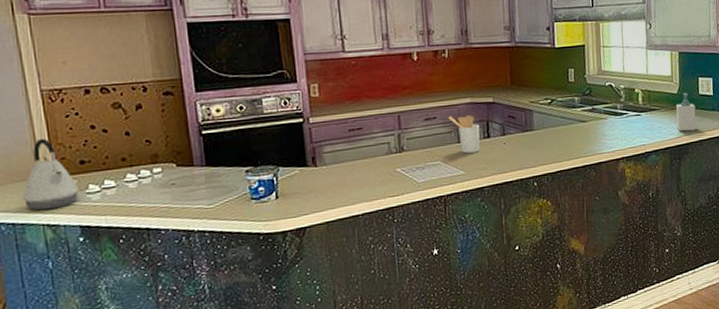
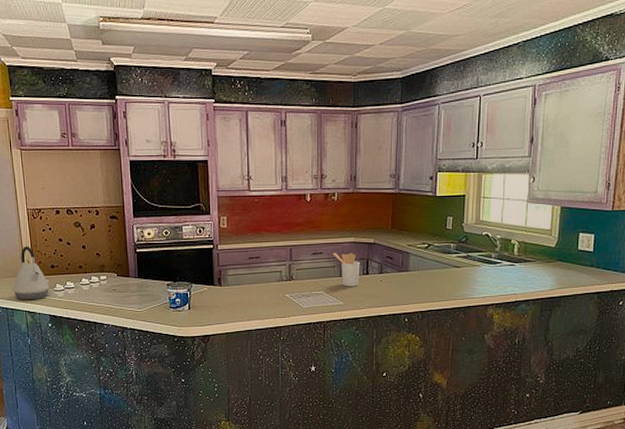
soap bottle: present [675,92,696,132] -> none [551,247,573,285]

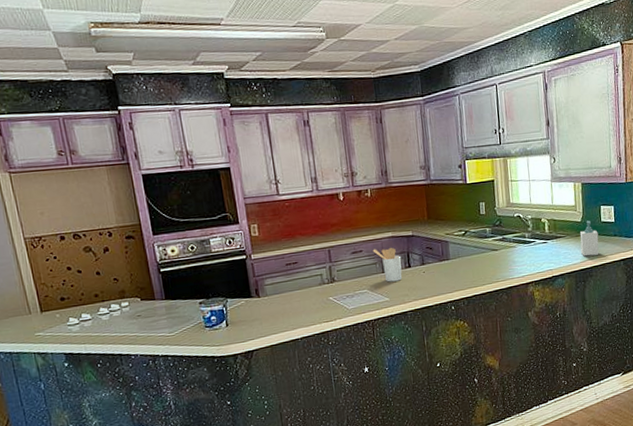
kettle: present [12,246,50,300] -> none [15,279,62,341]
soap bottle: none [551,247,573,285] -> present [579,220,599,256]

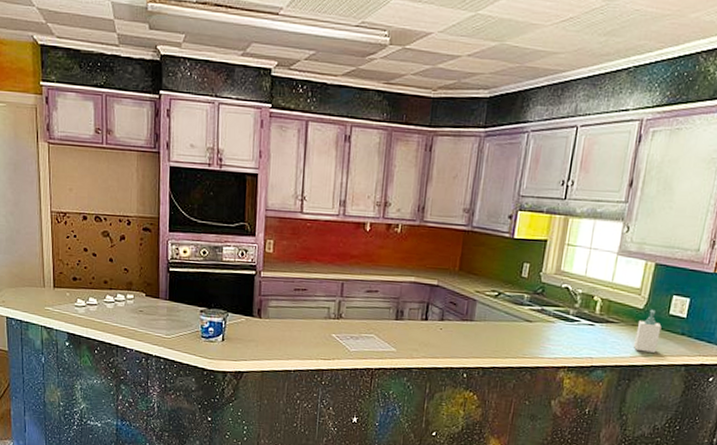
utensil holder: present [372,248,402,282] -> none [389,292,420,333]

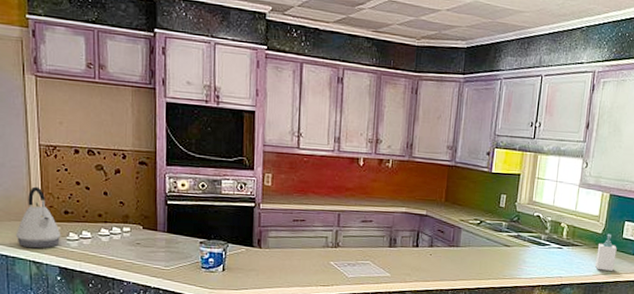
kettle: none [29,253,70,315] -> present [15,186,61,249]

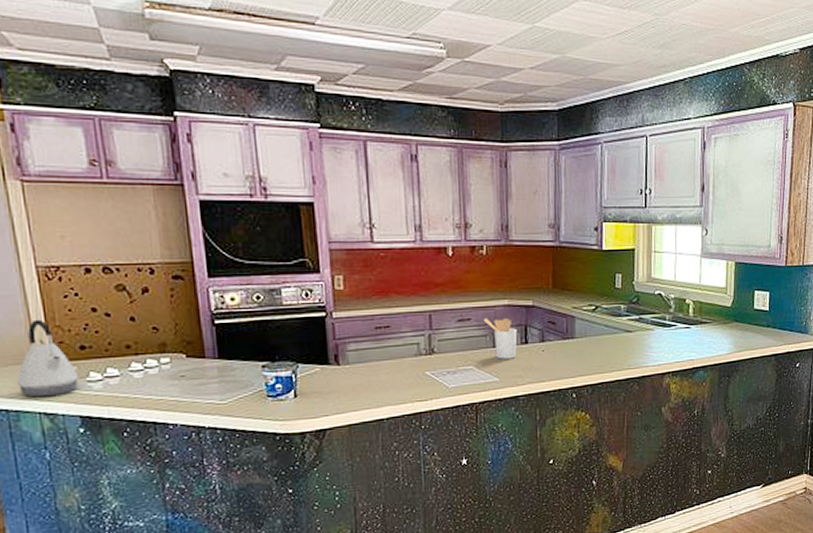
utensil holder: none [383,221,411,259] -> present [483,318,518,359]
soap bottle: present [595,234,617,271] -> none [728,306,749,348]

